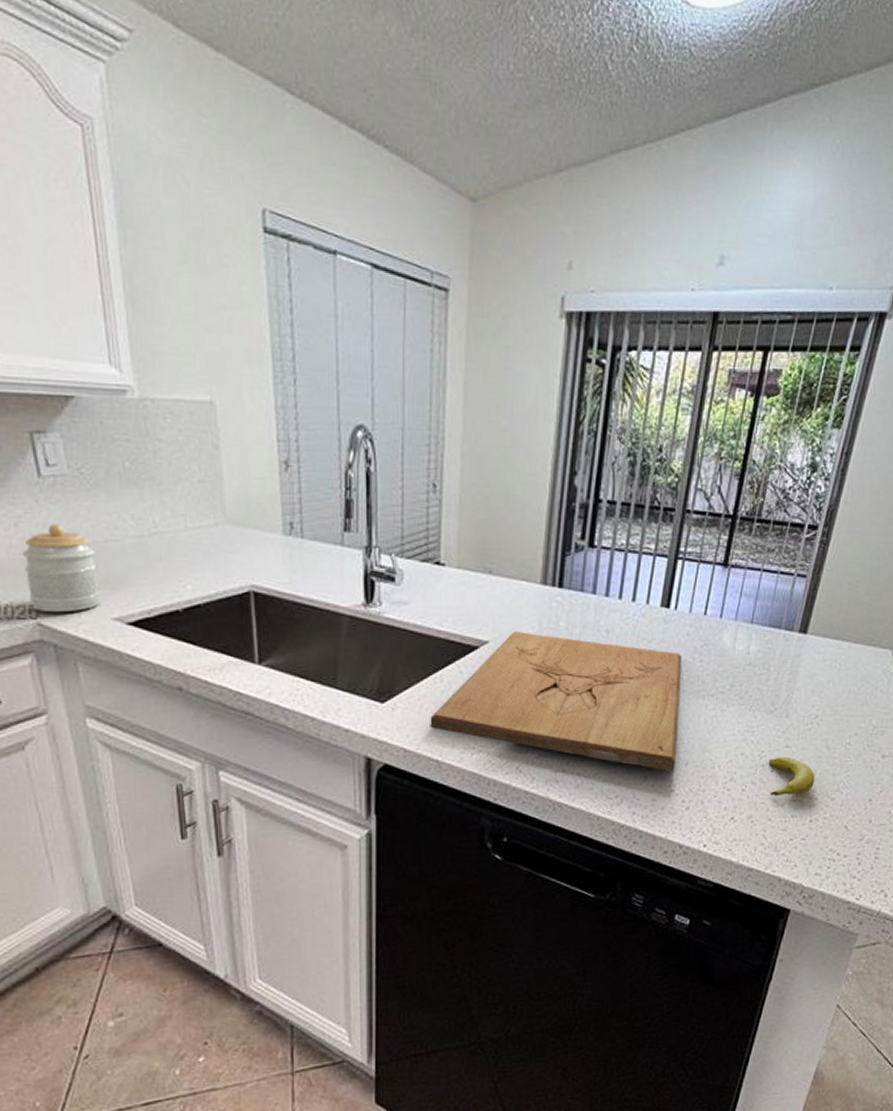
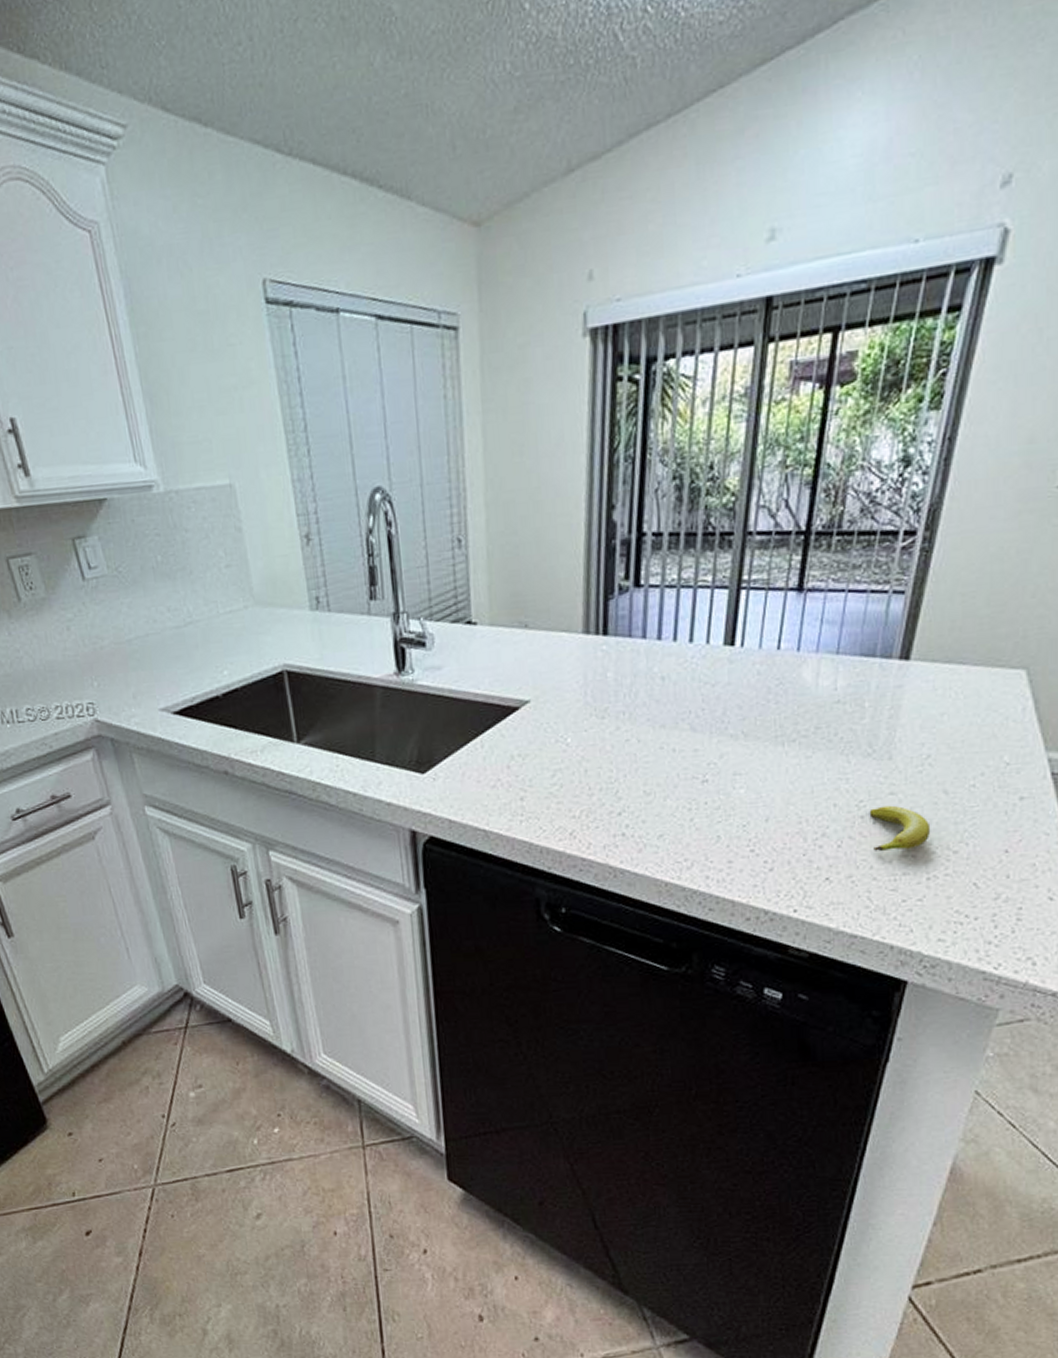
jar: present [21,524,102,613] -> none [75,623,148,709]
cutting board: present [430,632,681,772] -> none [473,687,754,830]

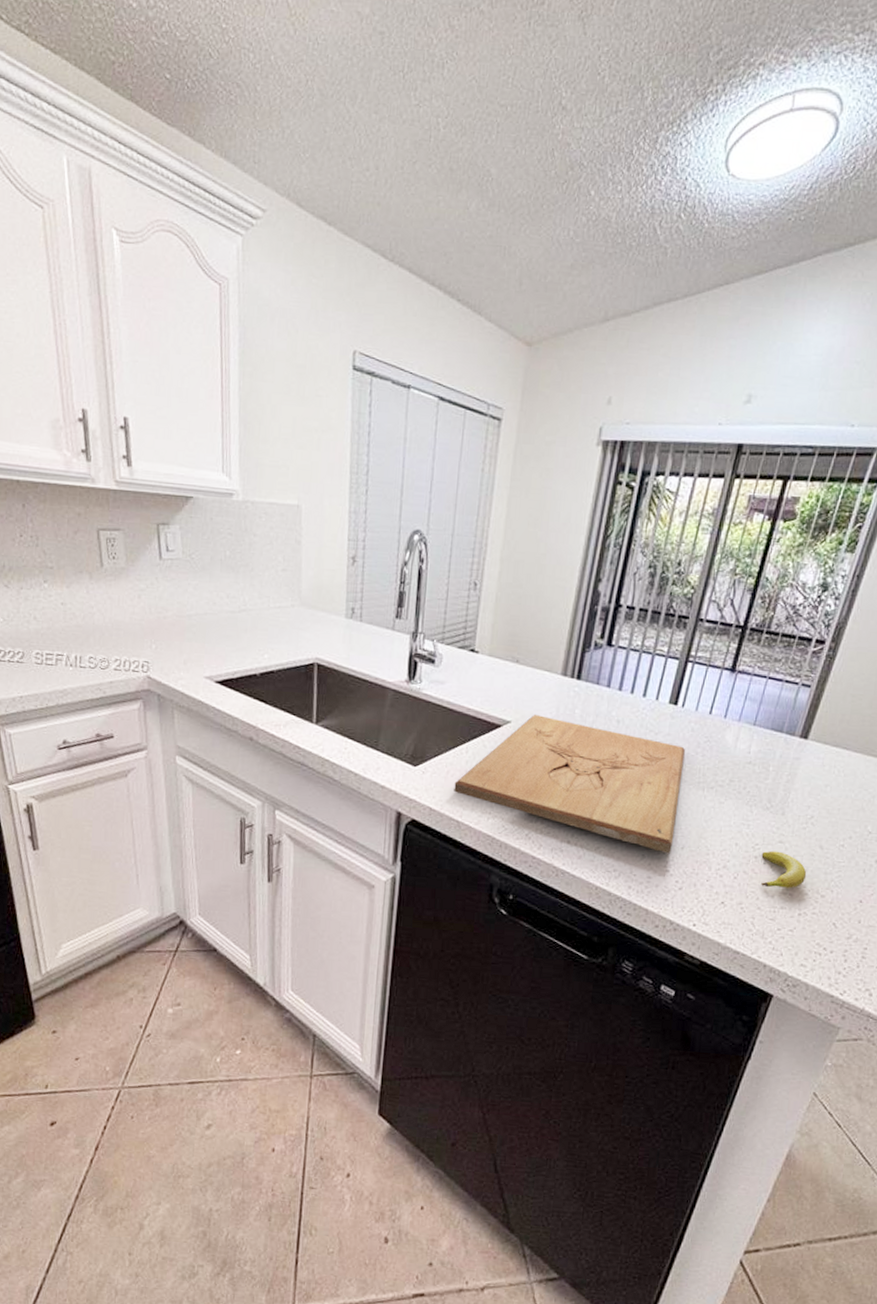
cutting board: none [473,687,754,830] -> present [454,715,685,854]

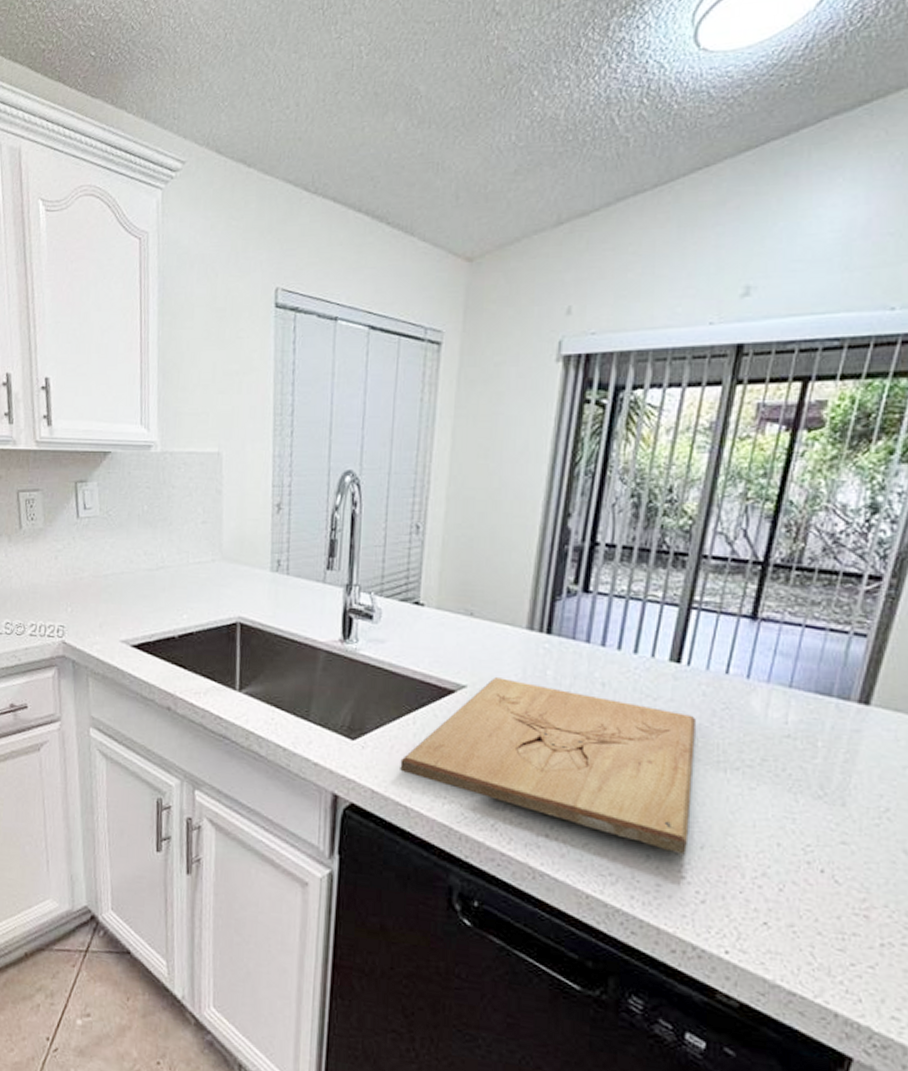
banana: present [761,851,807,888] -> none [816,854,887,908]

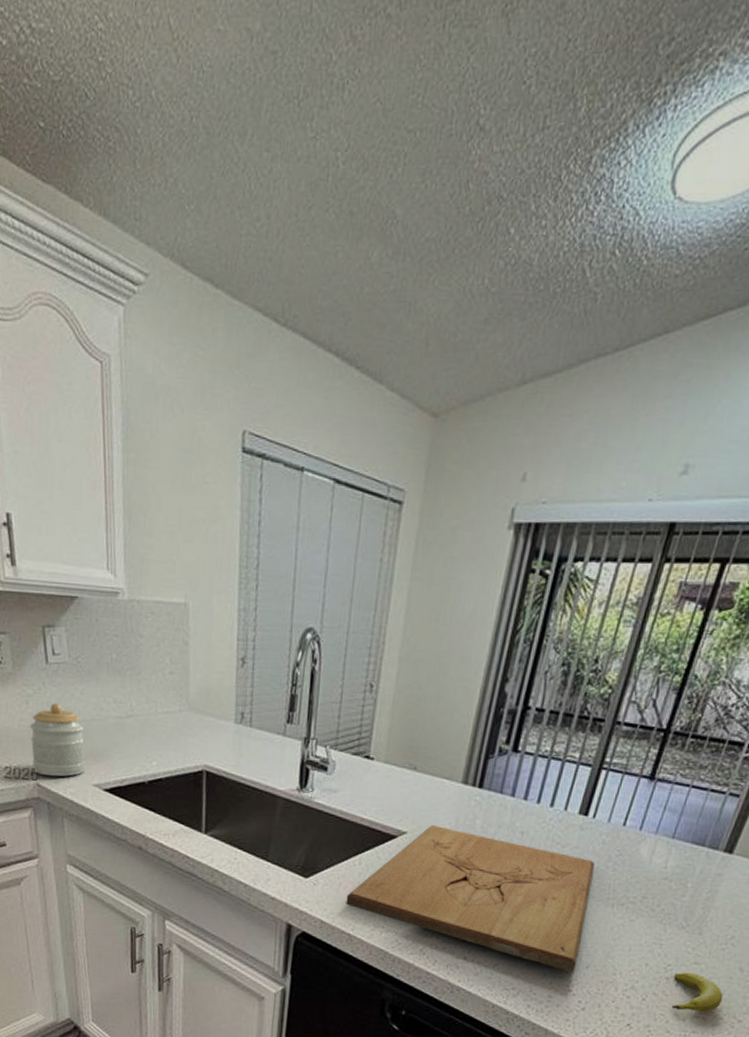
jar: none [57,557,114,634] -> present [29,703,86,777]
banana: none [816,854,887,908] -> present [672,972,723,1012]

